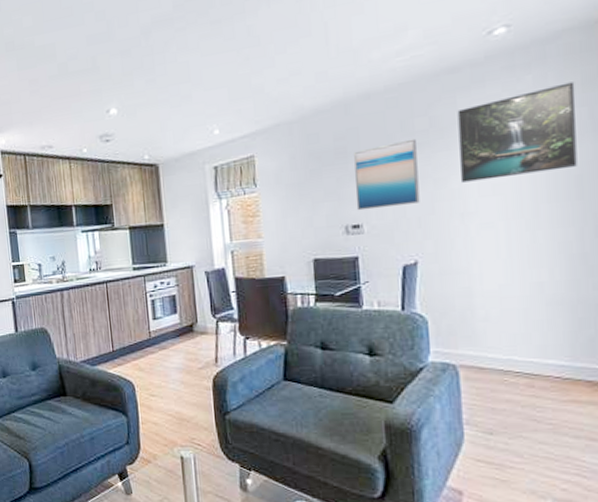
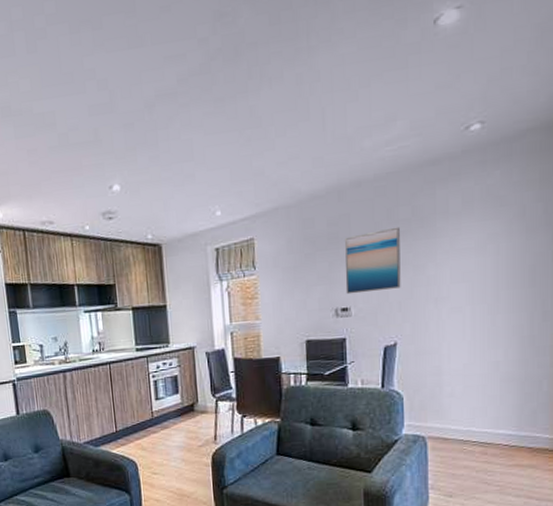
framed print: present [457,81,577,183] -> none [436,179,534,270]

